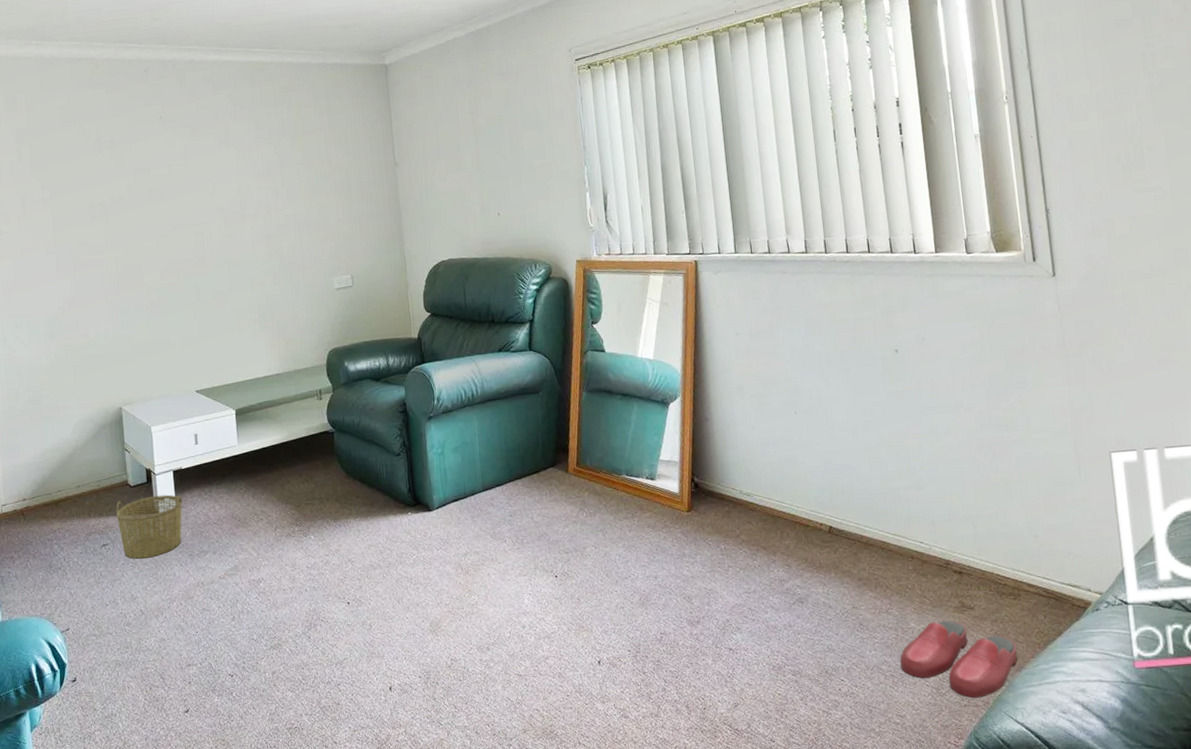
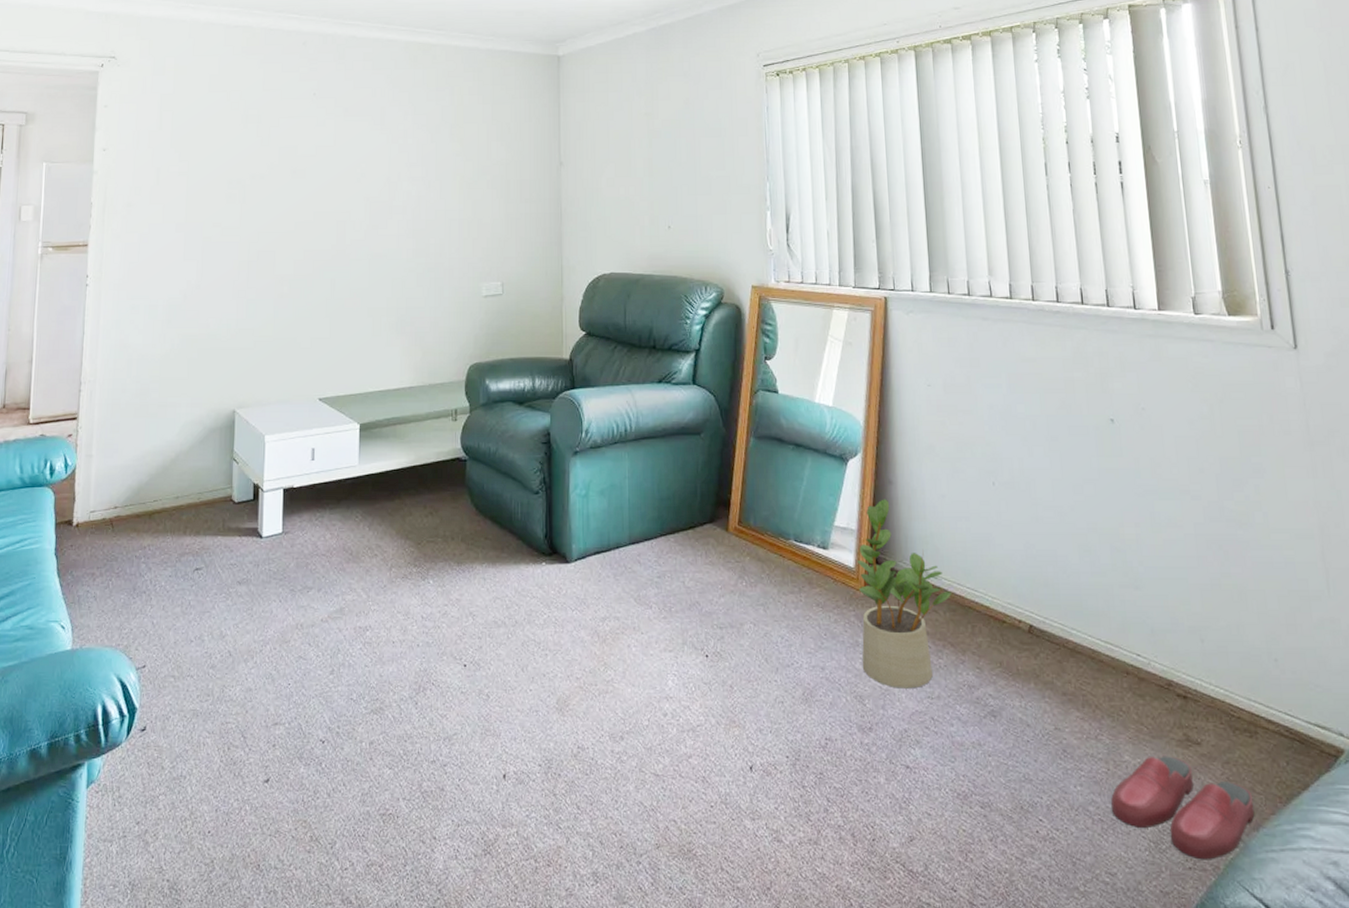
basket: present [116,494,183,559] -> none [215,516,290,589]
potted plant: none [680,433,763,588] -> present [856,499,951,689]

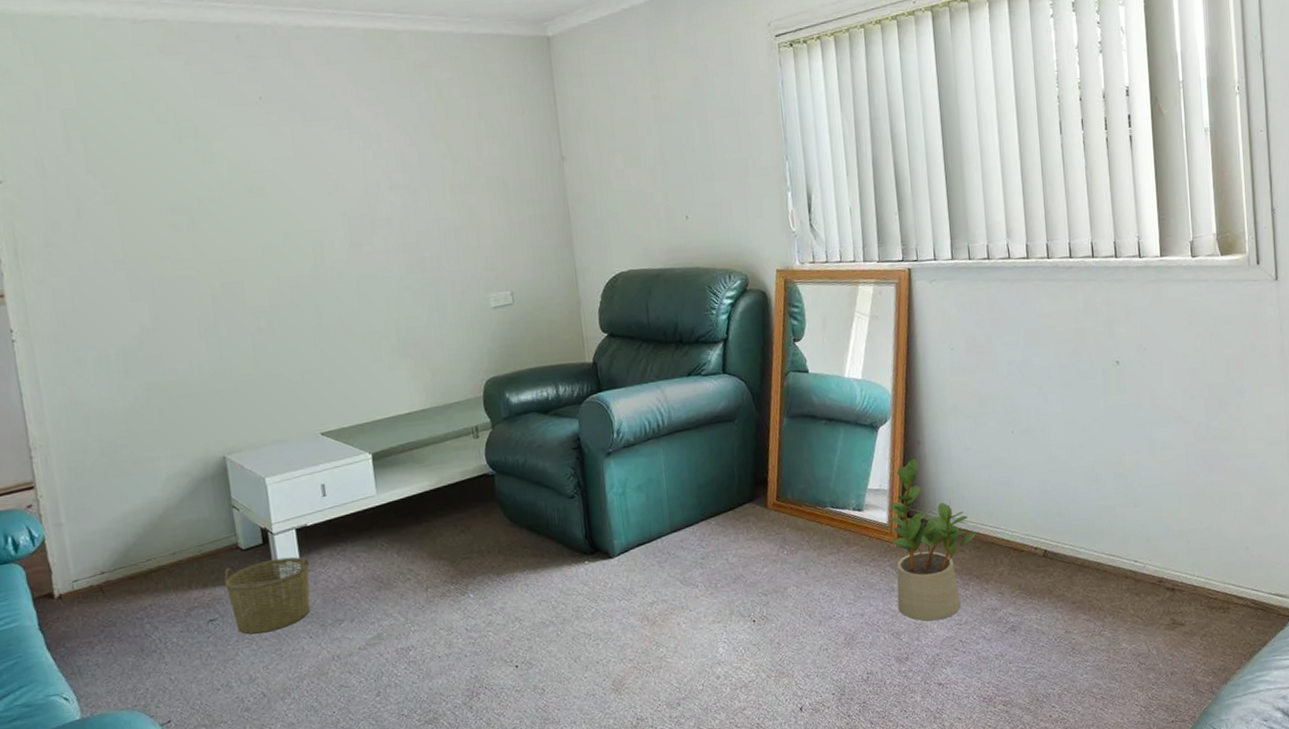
basket: none [215,516,290,589] -> present [224,556,310,635]
slippers: present [1111,756,1255,860] -> none [1111,637,1225,714]

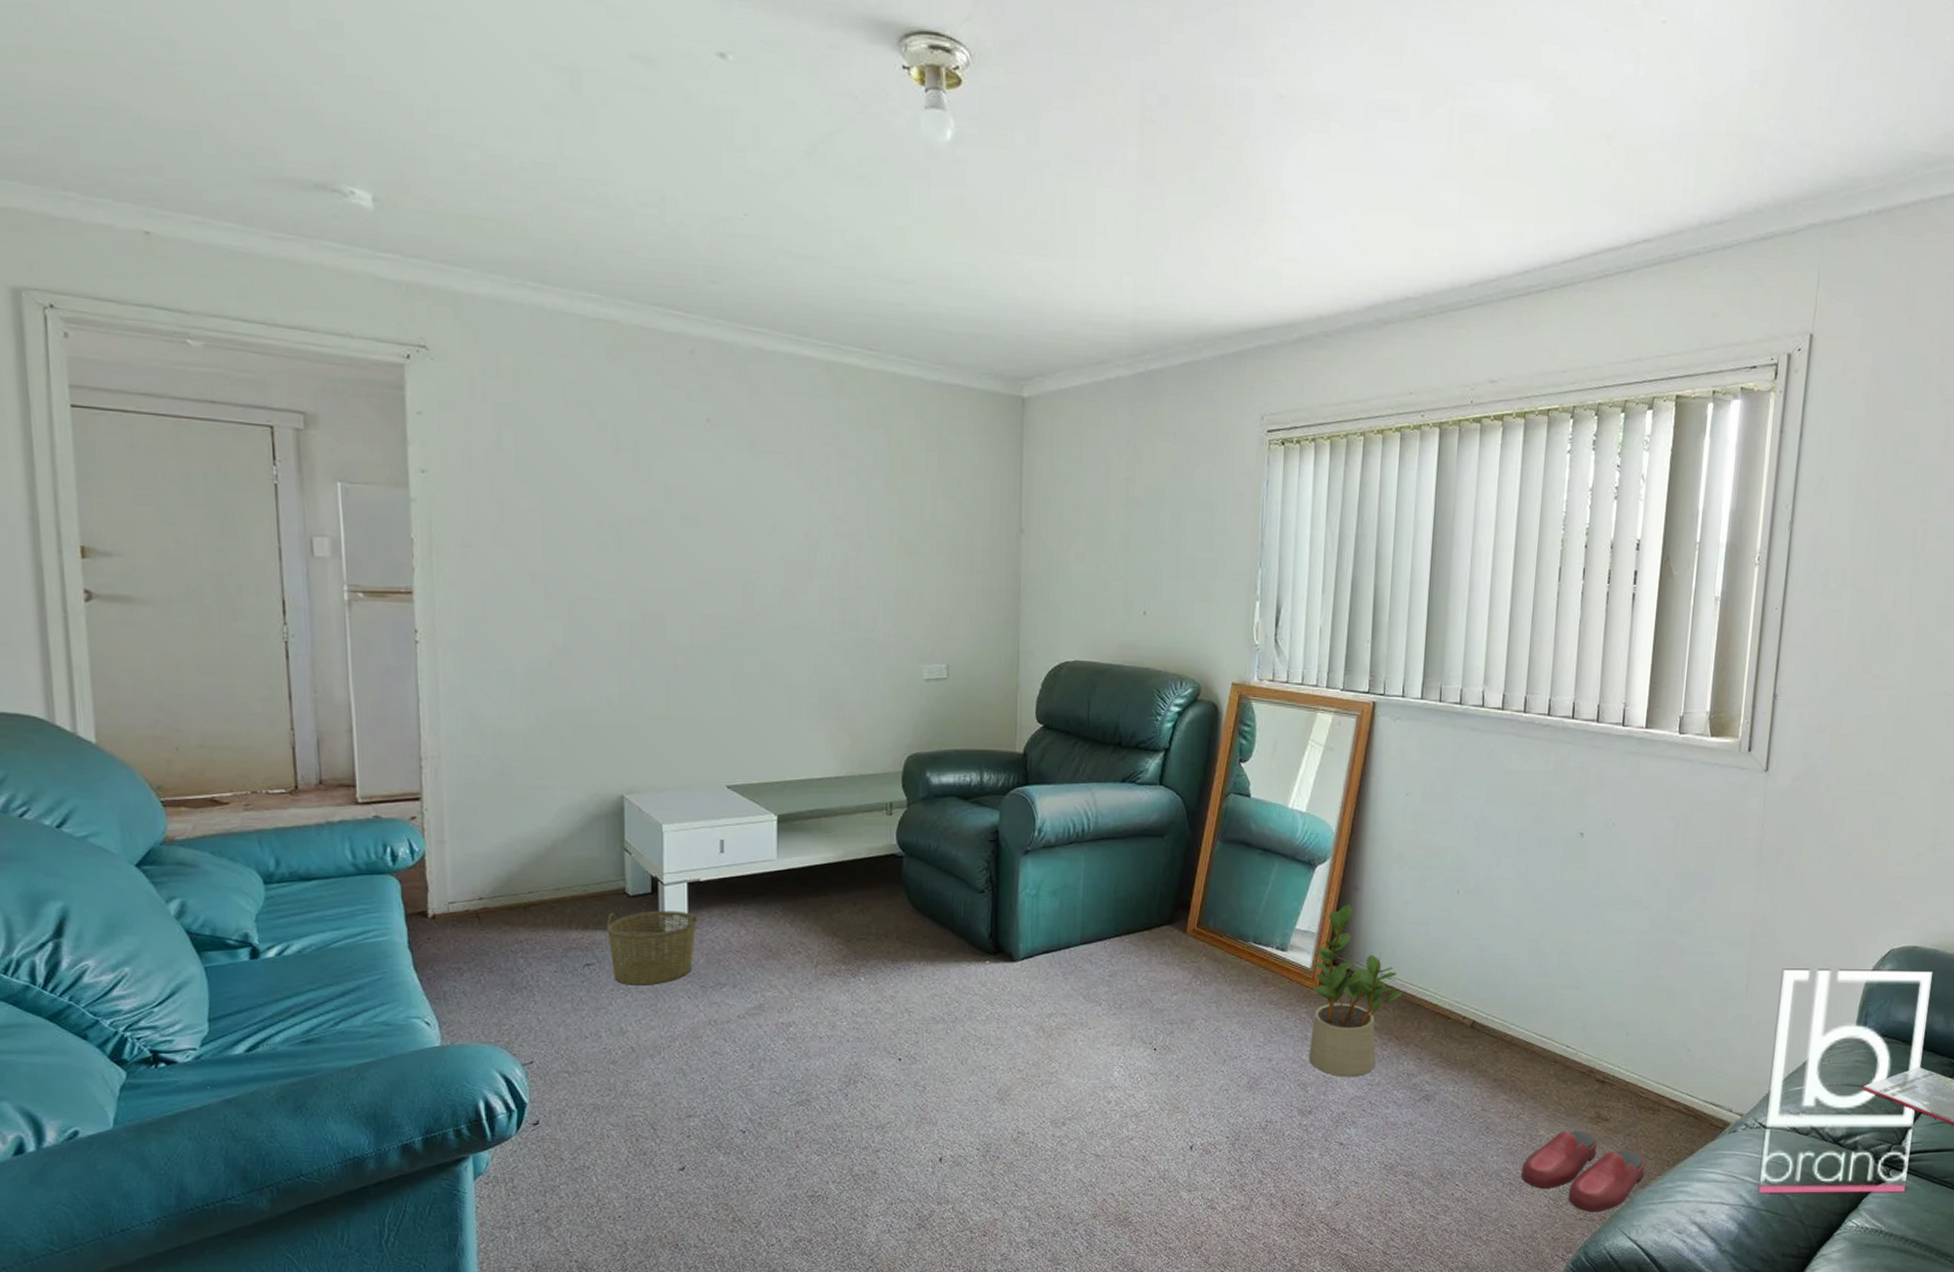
slippers: none [1111,637,1225,714] -> present [1521,1130,1645,1212]

